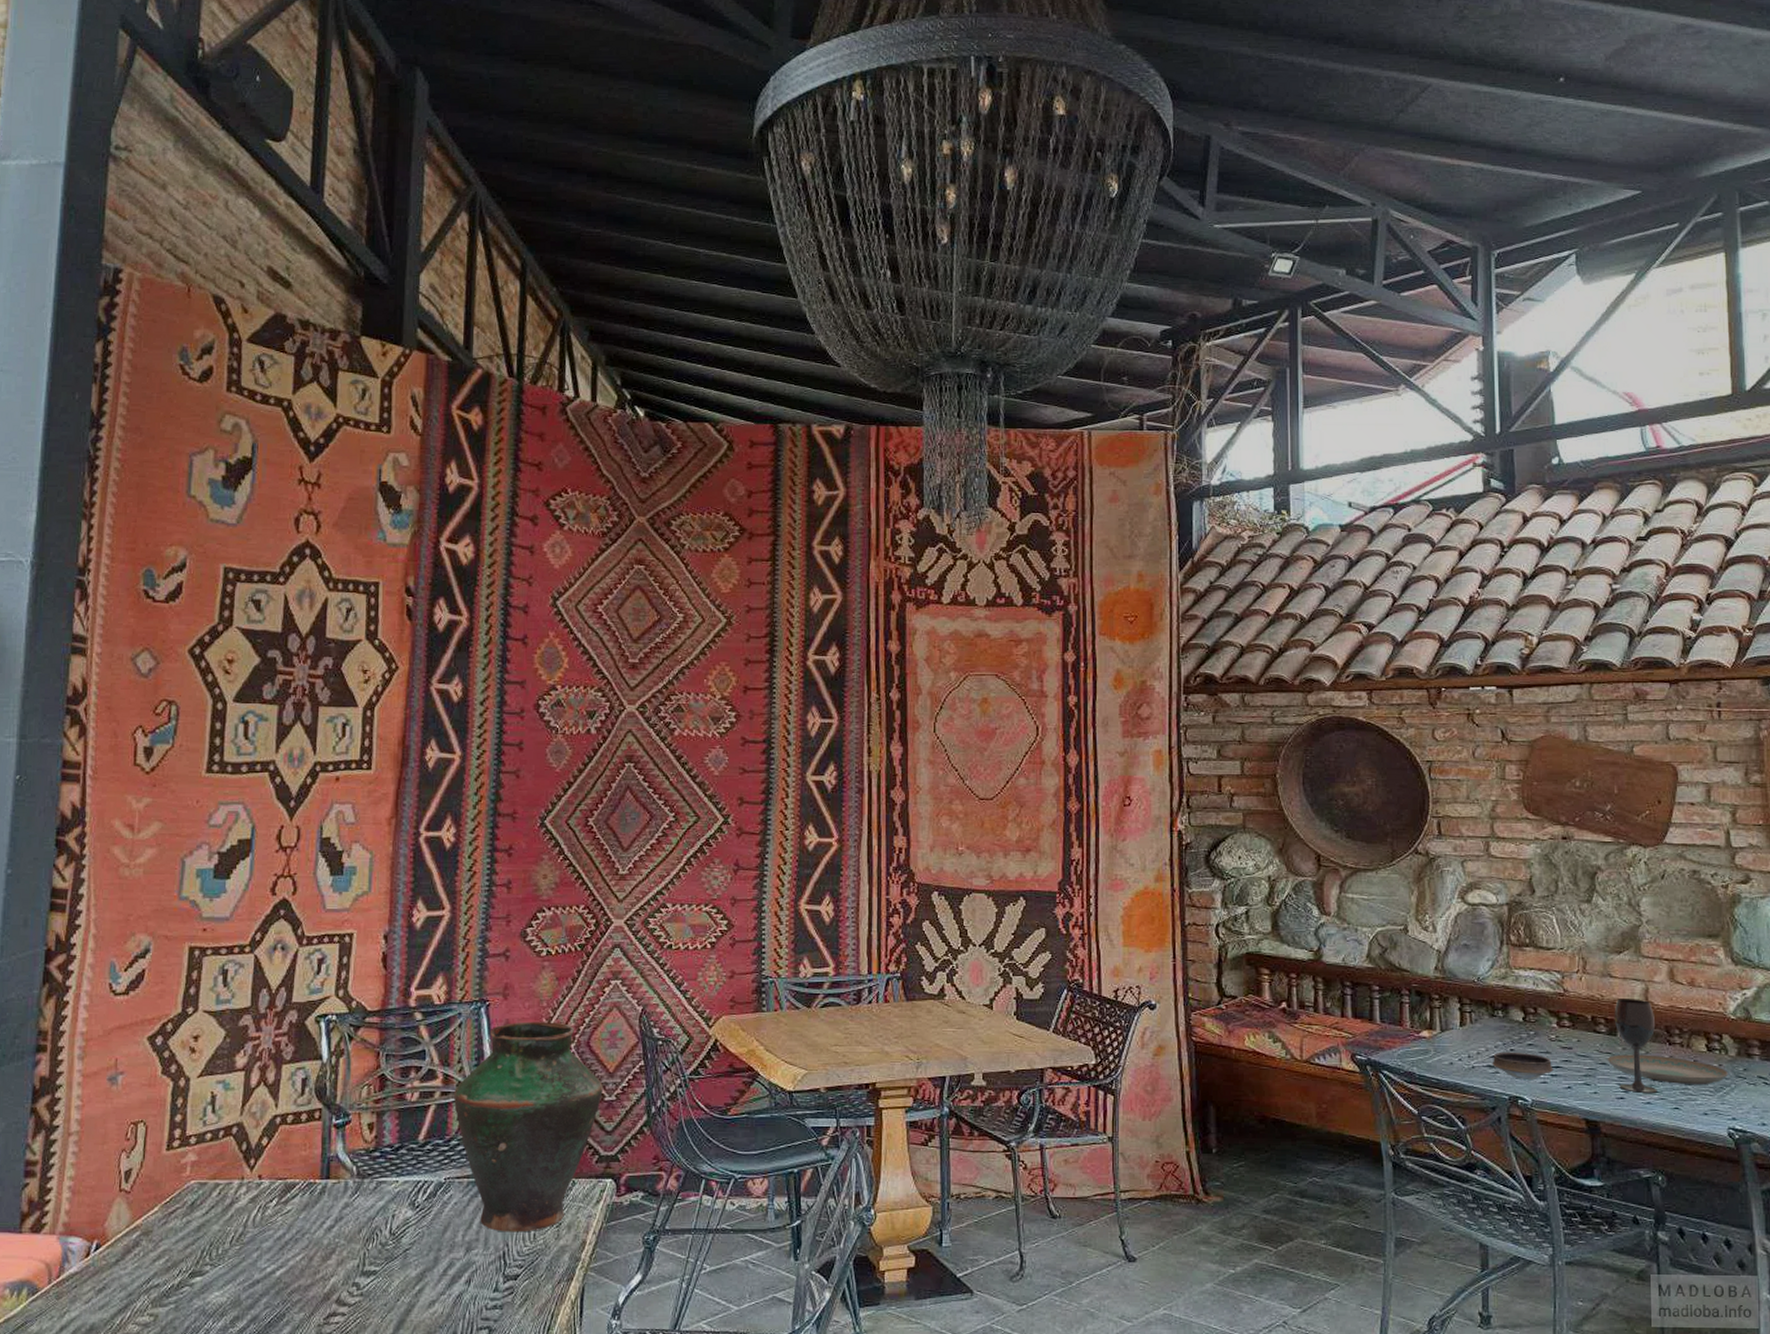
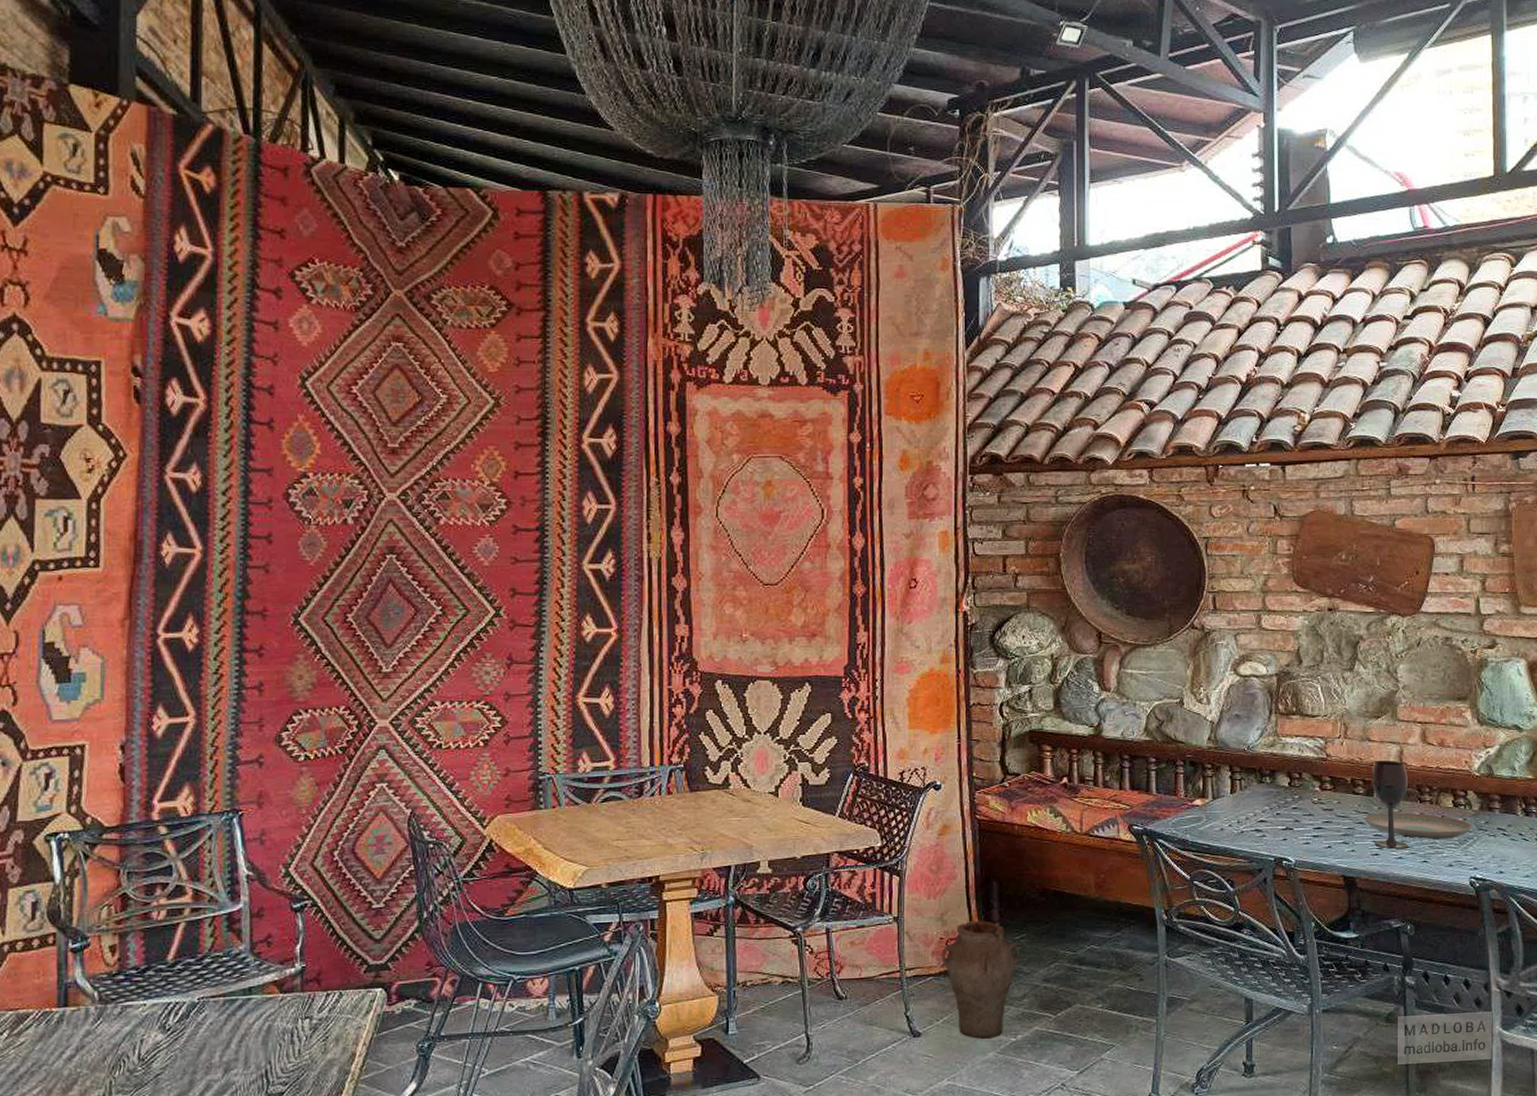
vase: present [453,1022,603,1233] -> none [205,829,370,1050]
amphora: none [1157,1145,1238,1268] -> present [941,921,1019,1039]
ashtray: present [1492,1051,1553,1080] -> none [1259,815,1315,841]

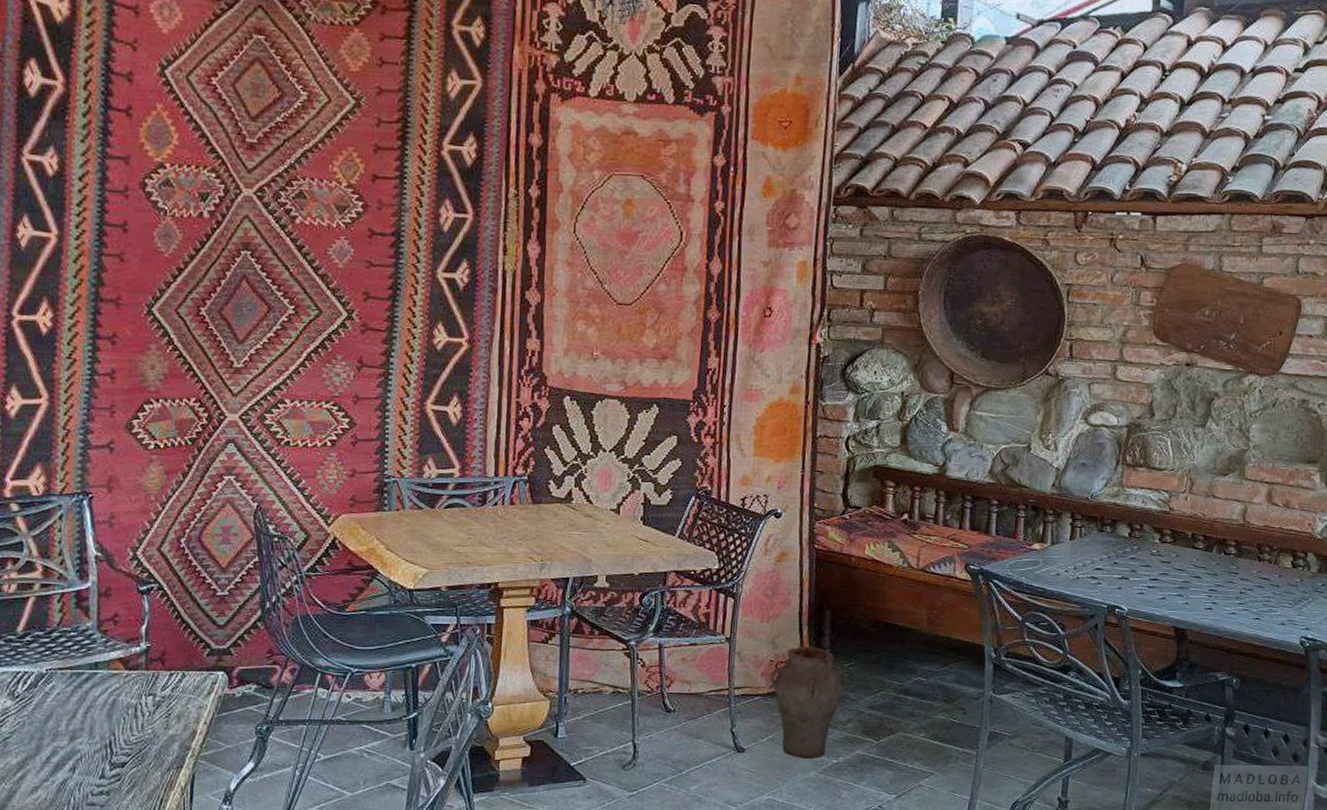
plate: present [1364,812,1471,839] -> none [1201,569,1308,597]
wine glass: present [1371,761,1409,849] -> none [1209,518,1250,604]

